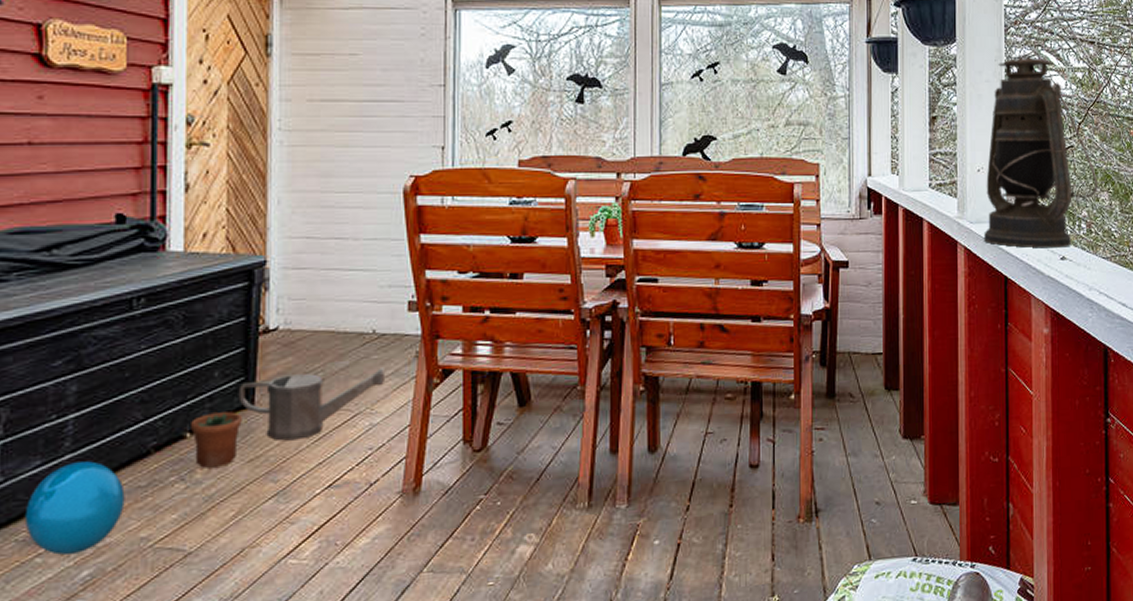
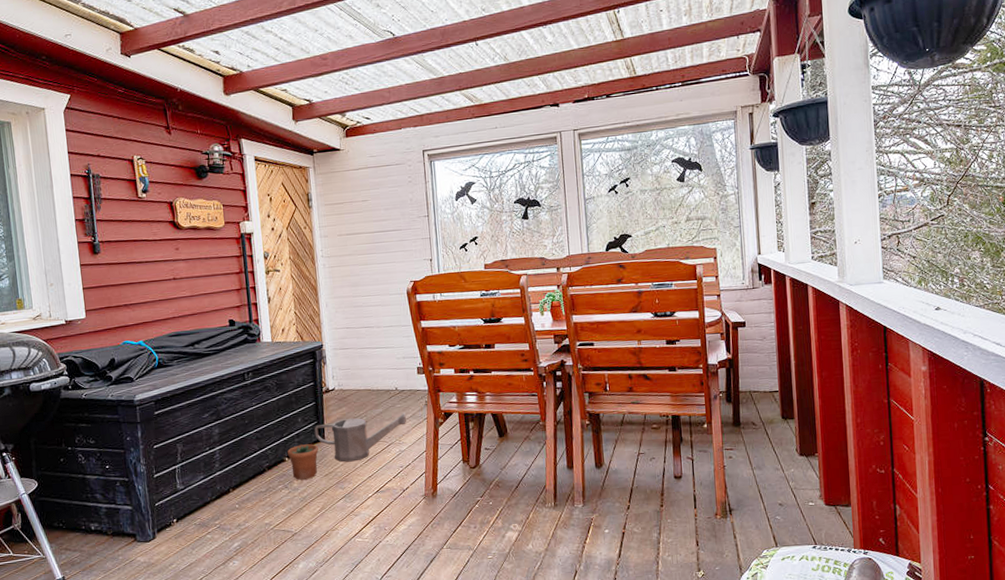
ball: present [24,461,125,556] -> none [198,476,254,534]
lantern: present [983,54,1098,248] -> none [862,143,969,302]

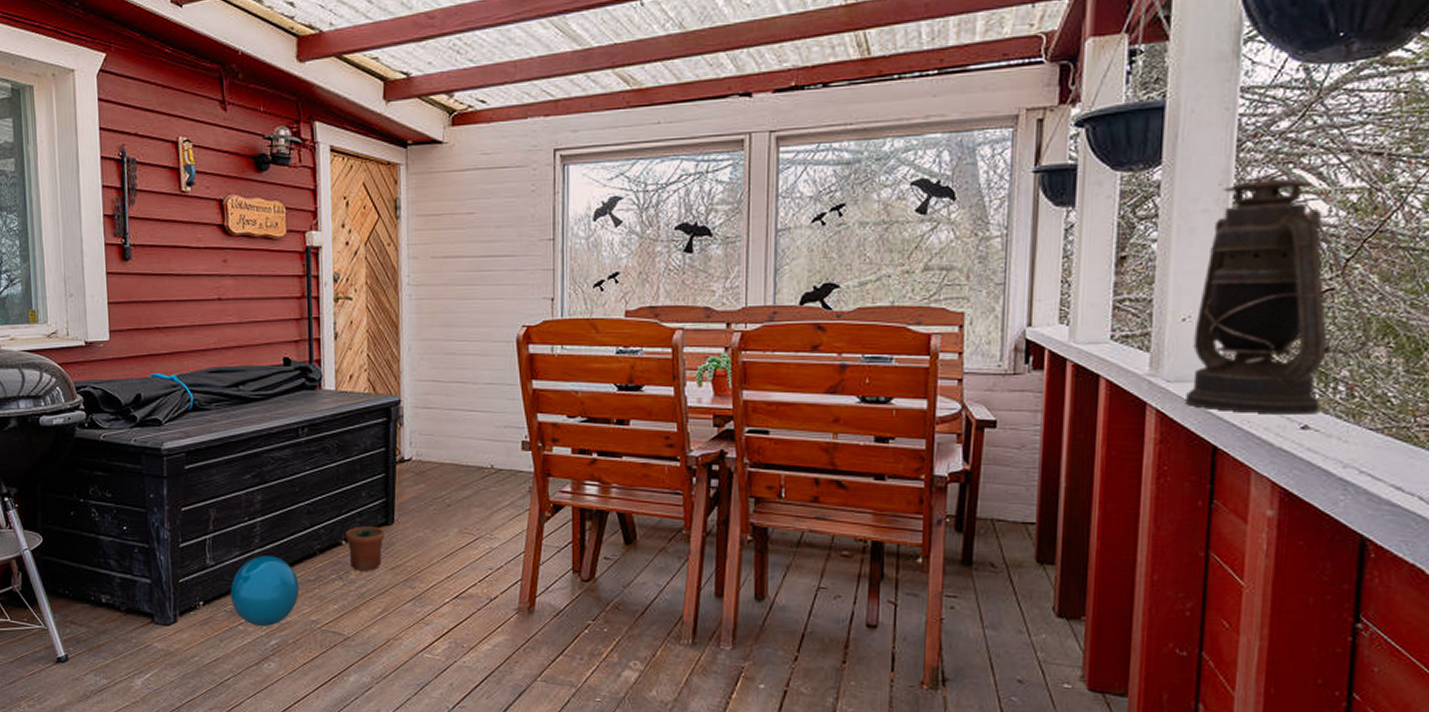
ball: none [198,476,254,534] -> present [230,556,299,627]
watering can: present [314,413,406,462] -> none [381,499,502,555]
lantern: none [862,143,969,302] -> present [1184,175,1371,415]

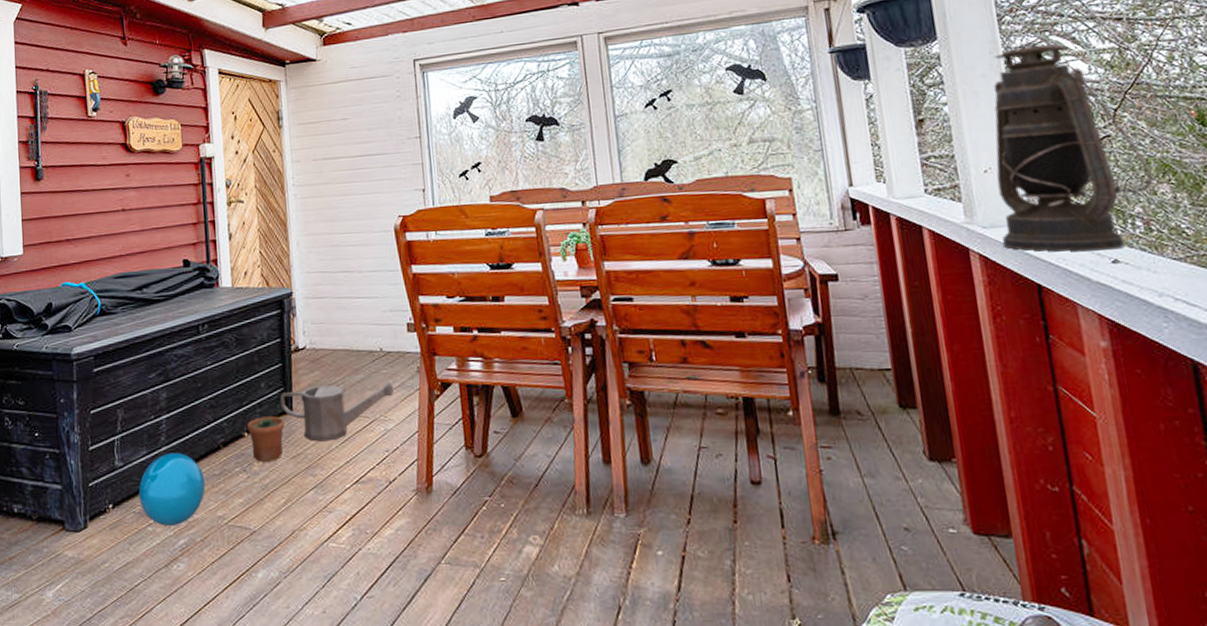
watering can: none [381,499,502,555] -> present [280,381,393,442]

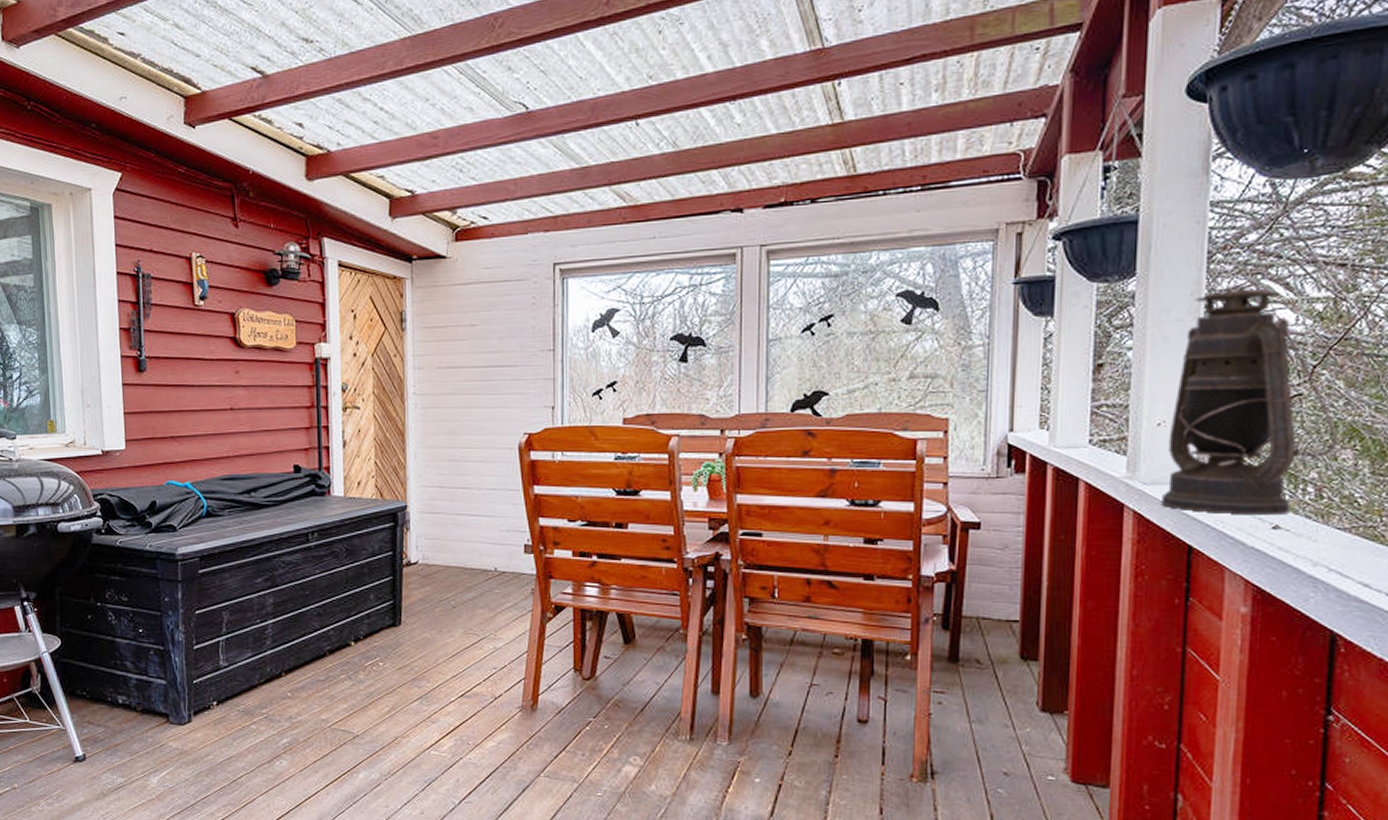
ball: present [138,453,205,527] -> none [243,657,310,726]
planter: present [247,416,285,462] -> none [354,628,392,671]
watering can: present [280,381,393,442] -> none [389,601,505,655]

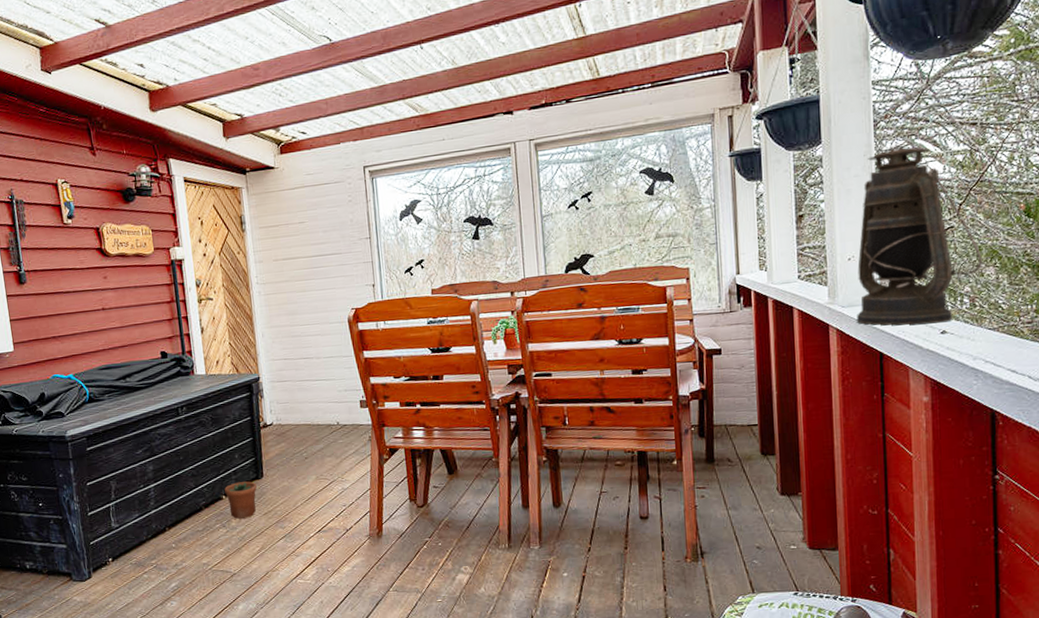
planter: none [354,628,392,671] -> present [224,481,257,519]

